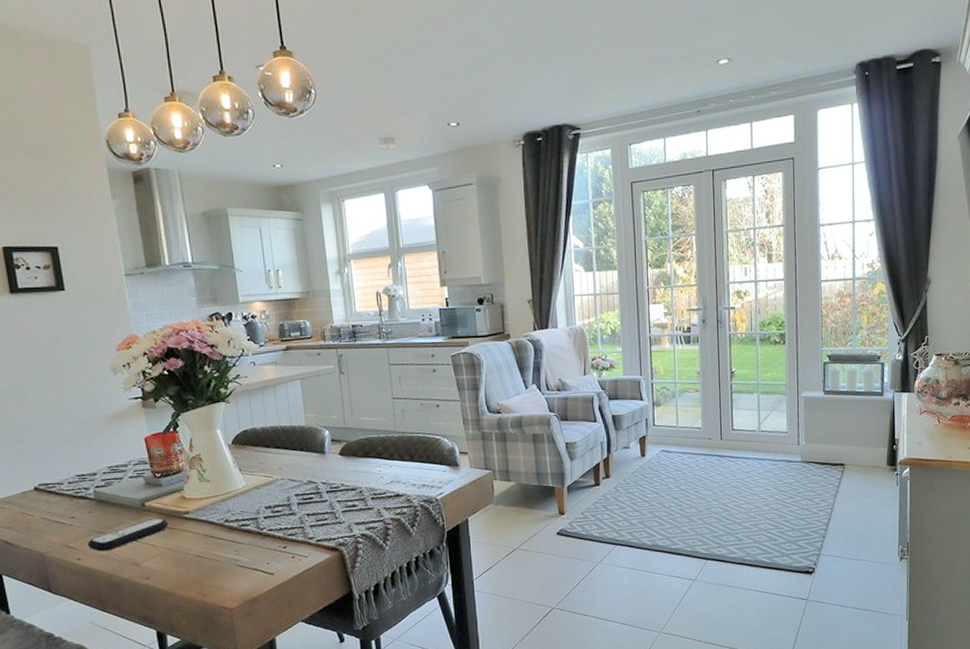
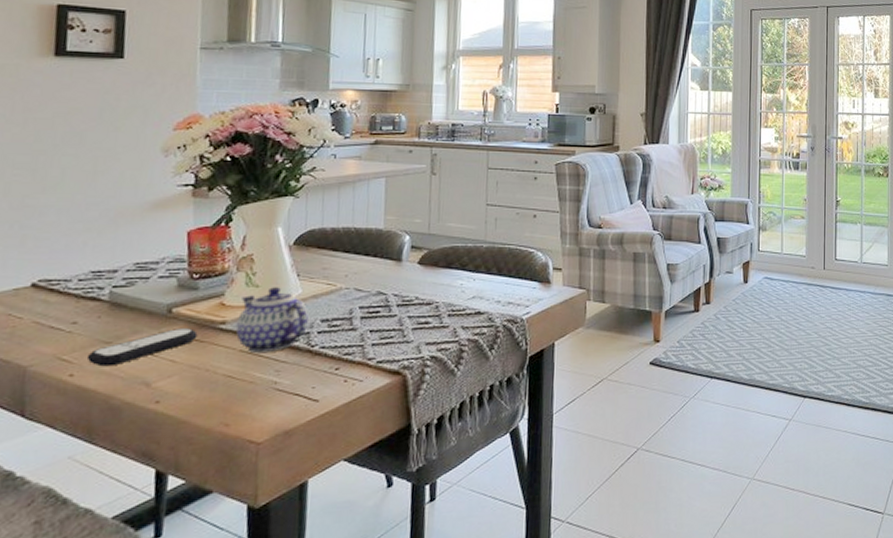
teapot: none [197,481,255,537] -> present [235,287,309,354]

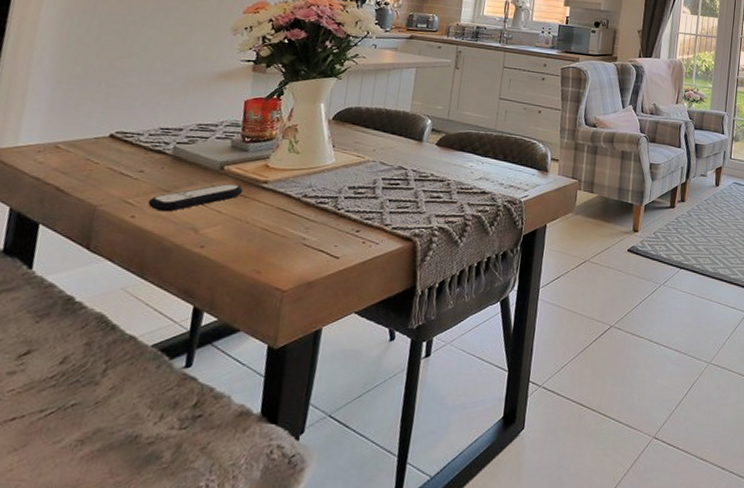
teapot: present [235,287,309,354] -> none [275,155,339,212]

